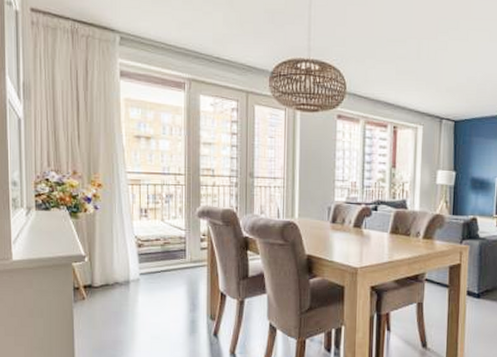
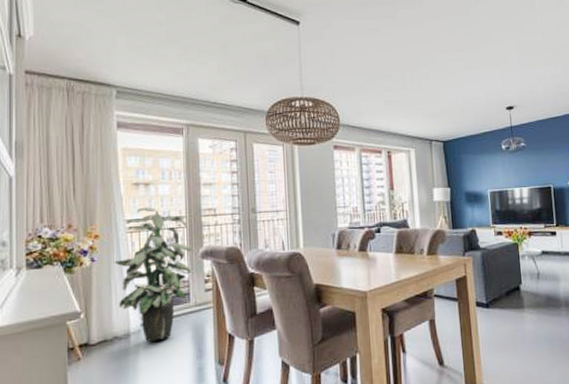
indoor plant: none [116,161,189,291] -> present [114,206,192,342]

